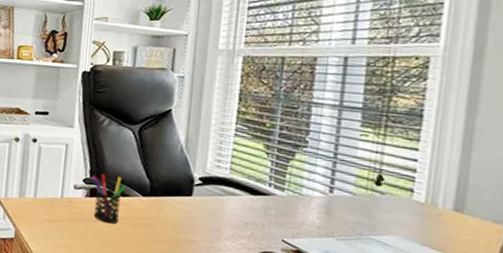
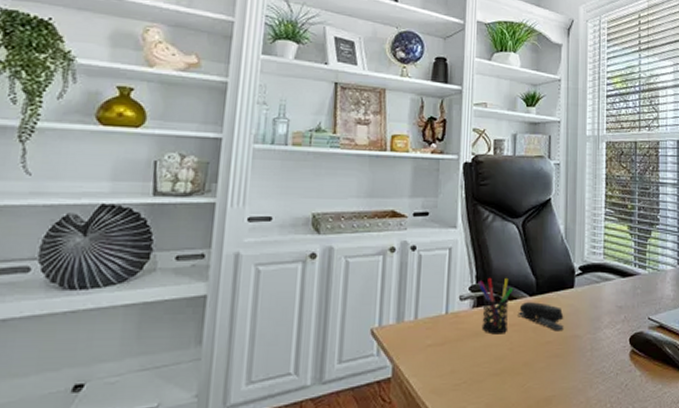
stapler: none [129,201,179,233] -> present [517,302,564,332]

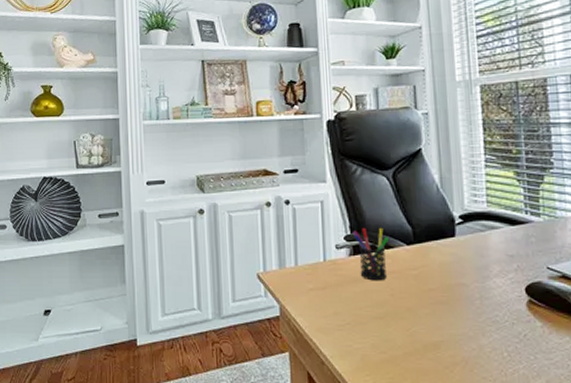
stapler: present [517,302,564,332] -> none [396,251,447,279]

